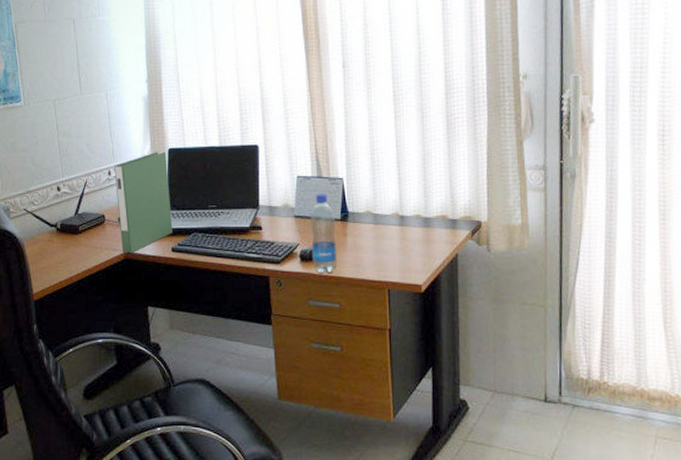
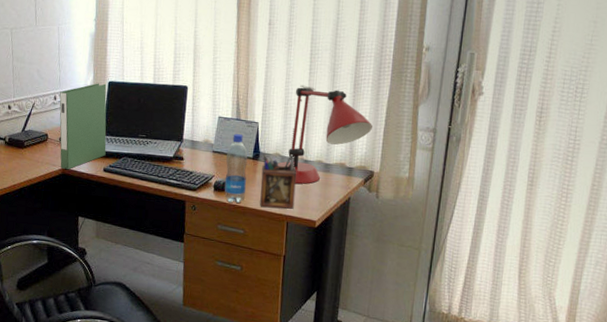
desk organizer: none [352,210,394,275] -> present [260,153,297,209]
desk lamp: none [369,131,473,244] -> present [277,85,372,184]

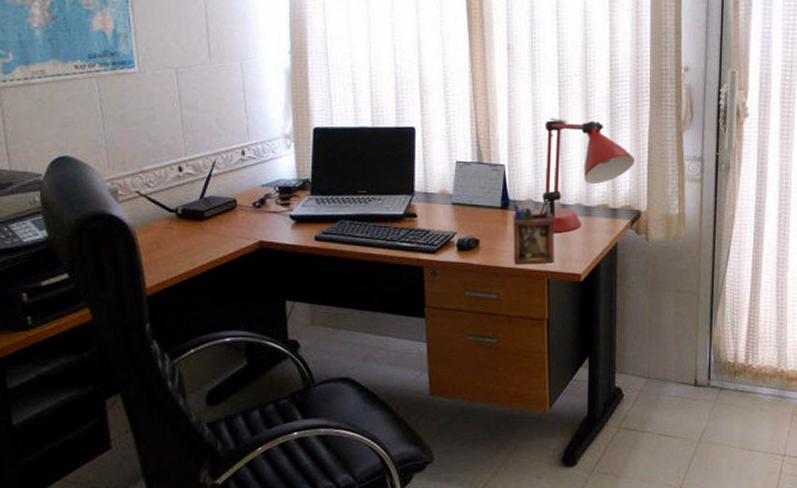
binder: present [59,83,107,169] -> none [249,130,317,242]
bottle: present [224,134,248,204] -> none [469,180,497,264]

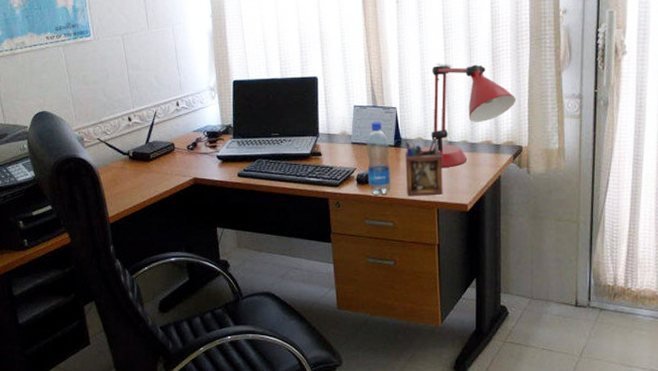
bottle: none [469,180,497,264] -> present [367,122,391,196]

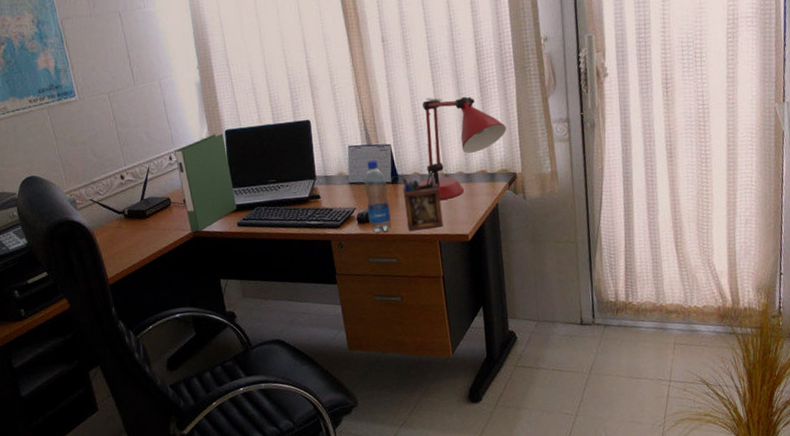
binder: none [182,83,238,179] -> present [174,133,237,232]

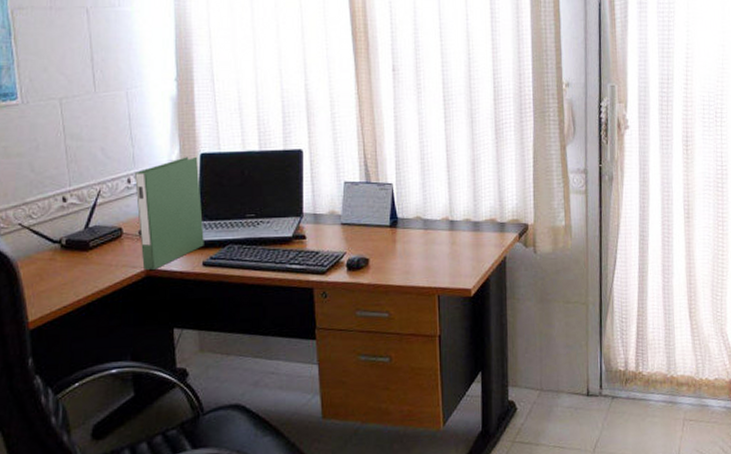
bottle: present [364,160,392,234] -> none [359,200,386,283]
desk organizer: present [402,170,443,231] -> none [402,215,444,282]
desk lamp: present [418,96,506,200] -> none [419,135,520,249]

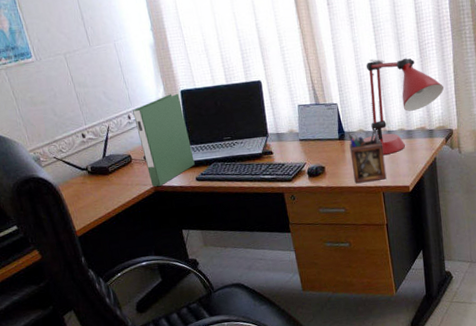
desk organizer: none [402,215,444,282] -> present [348,127,387,184]
desk lamp: none [419,135,520,249] -> present [363,58,444,155]

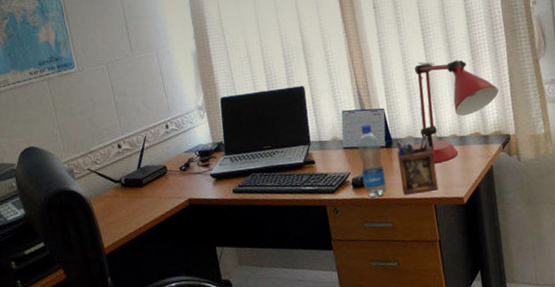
binder: present [133,93,195,187] -> none [171,101,232,200]
bottle: none [313,118,340,186] -> present [358,124,387,198]

